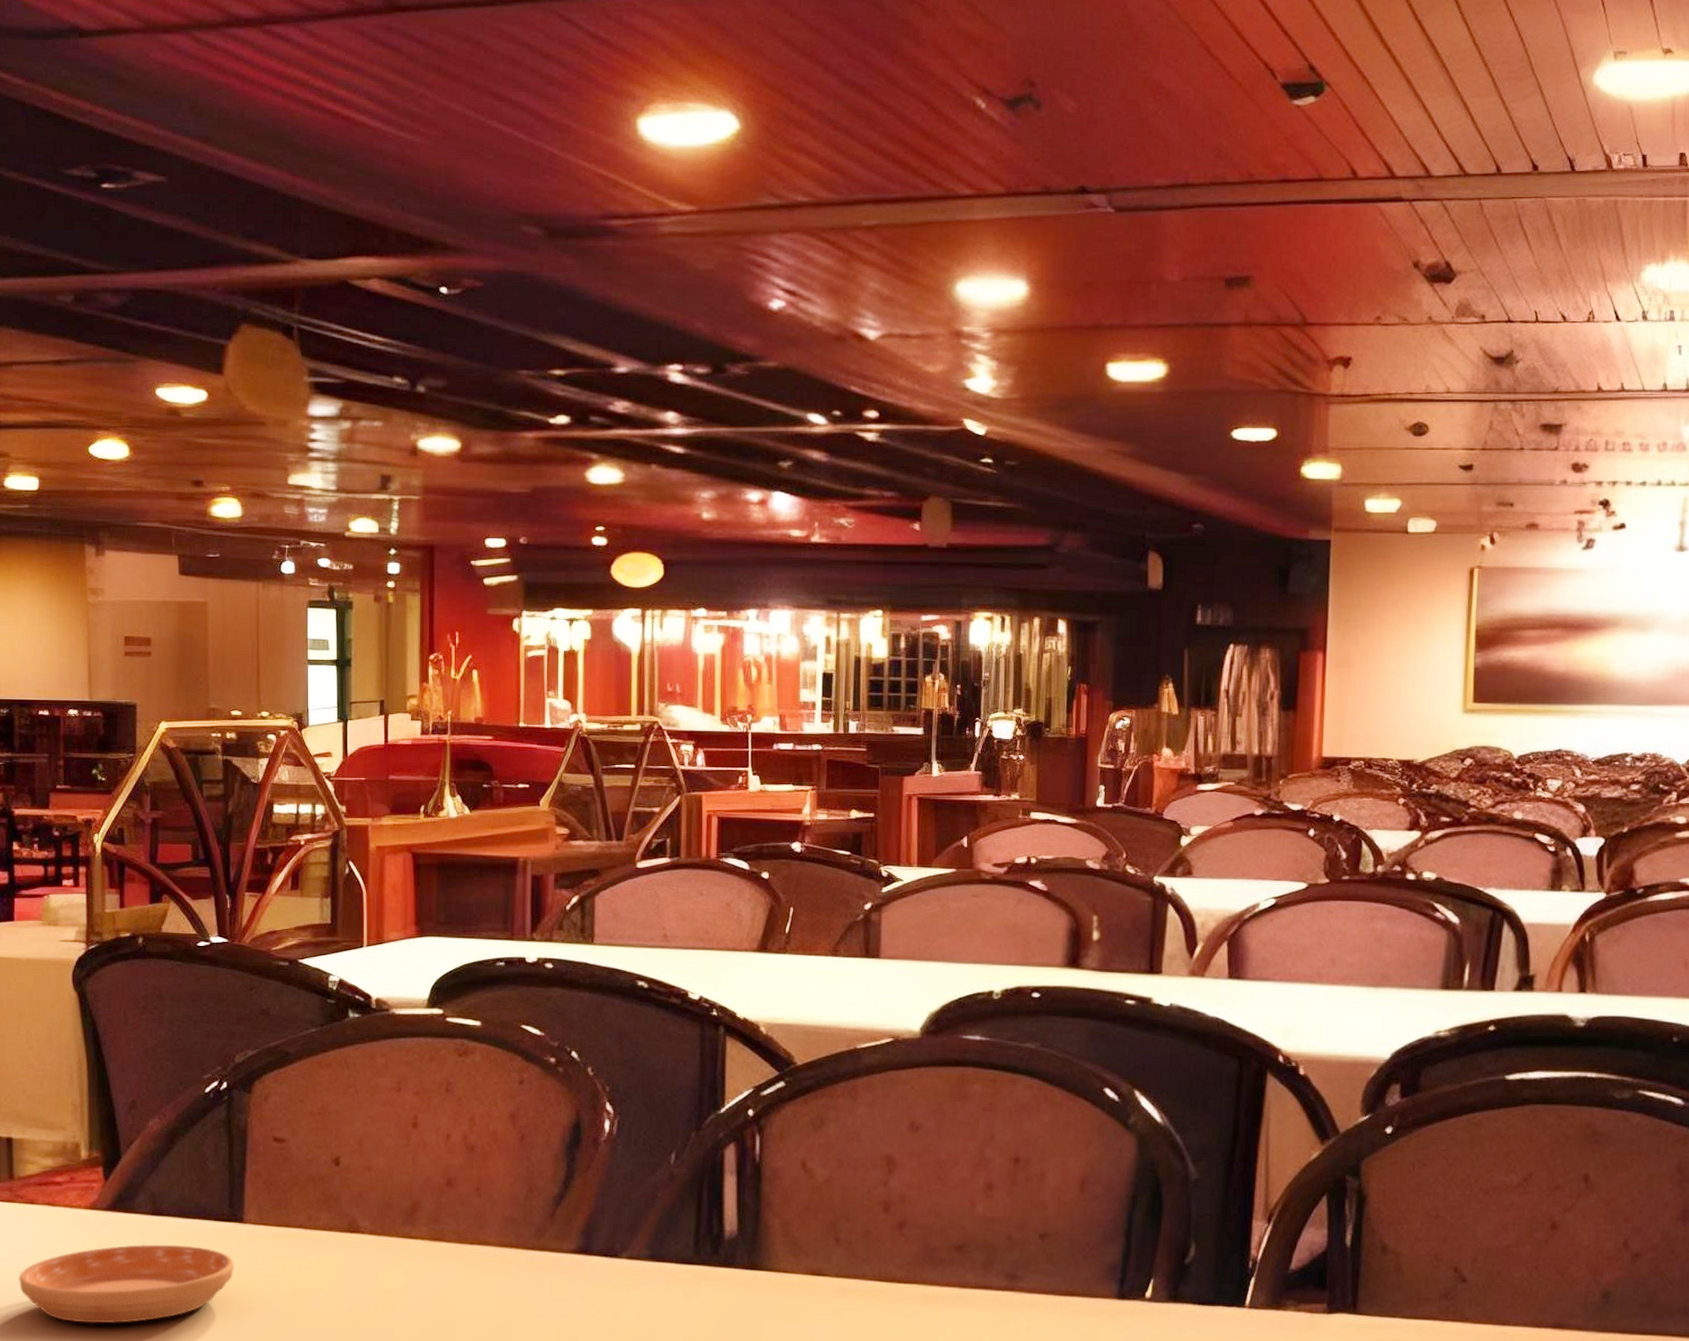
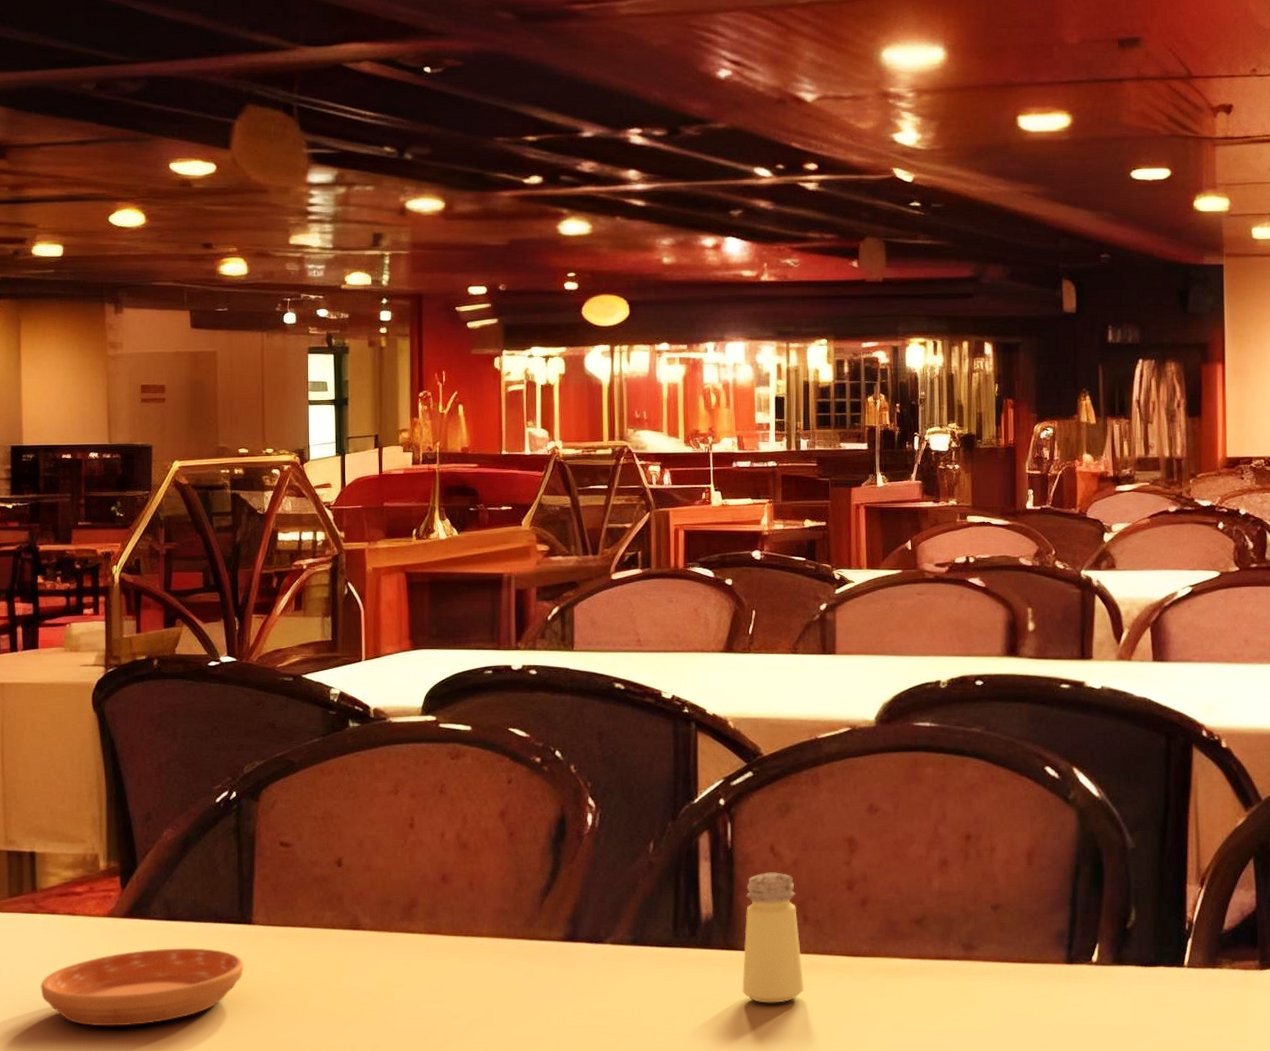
saltshaker: none [766,1189,834,1328] -> present [742,872,805,1003]

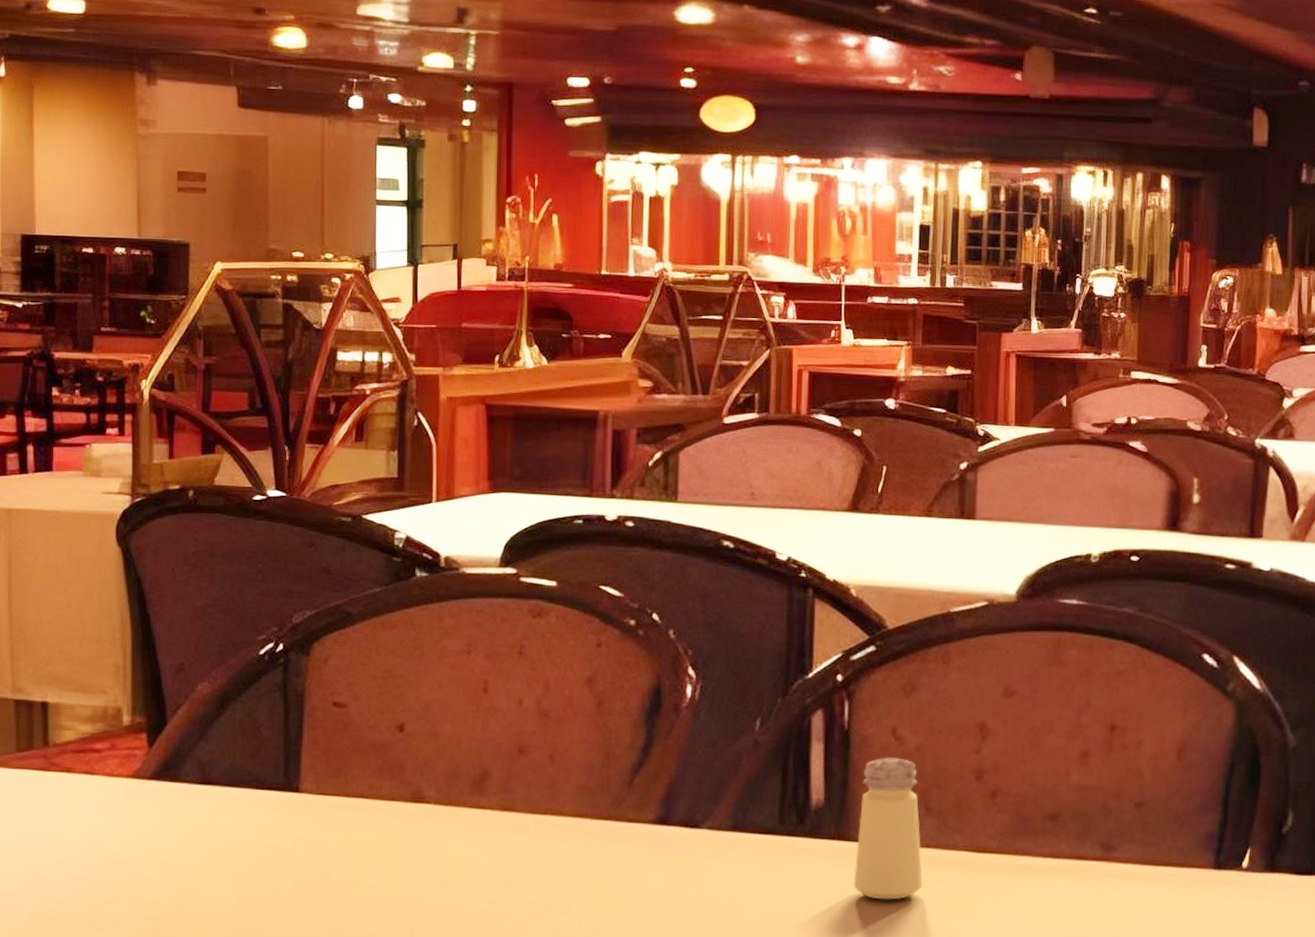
saucer: present [40,948,244,1027] -> none [52,815,289,900]

